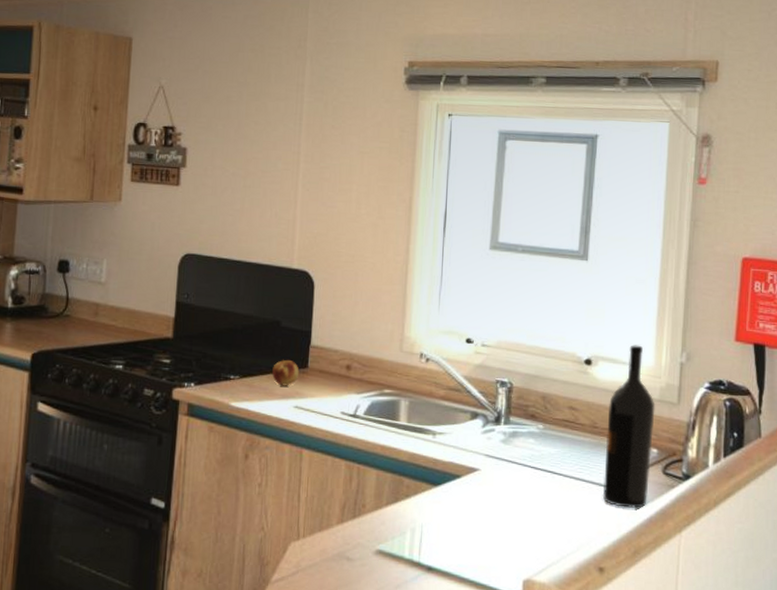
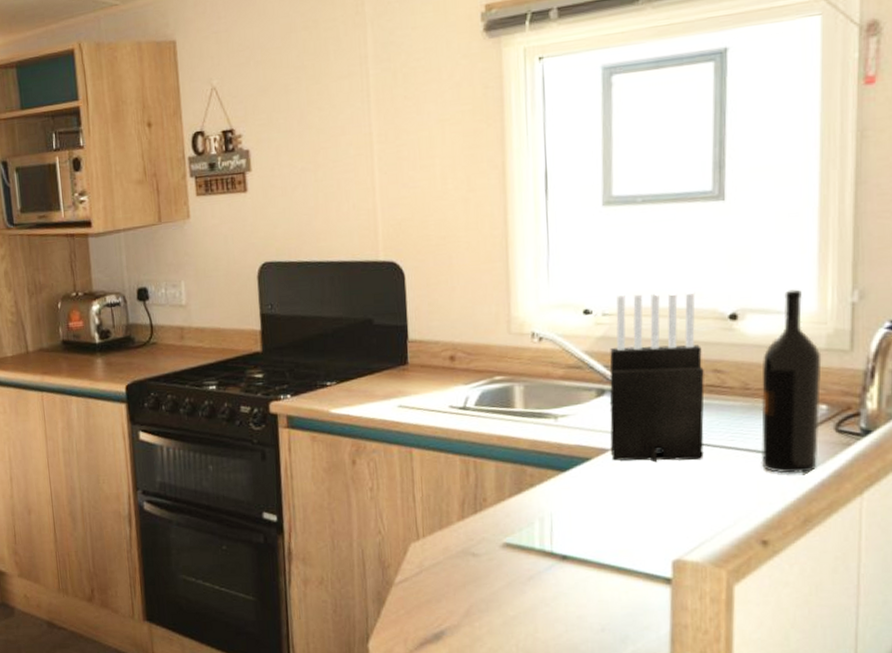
fruit: present [272,359,300,386] -> none [370,357,400,387]
knife block: none [479,330,561,488] -> present [610,291,704,463]

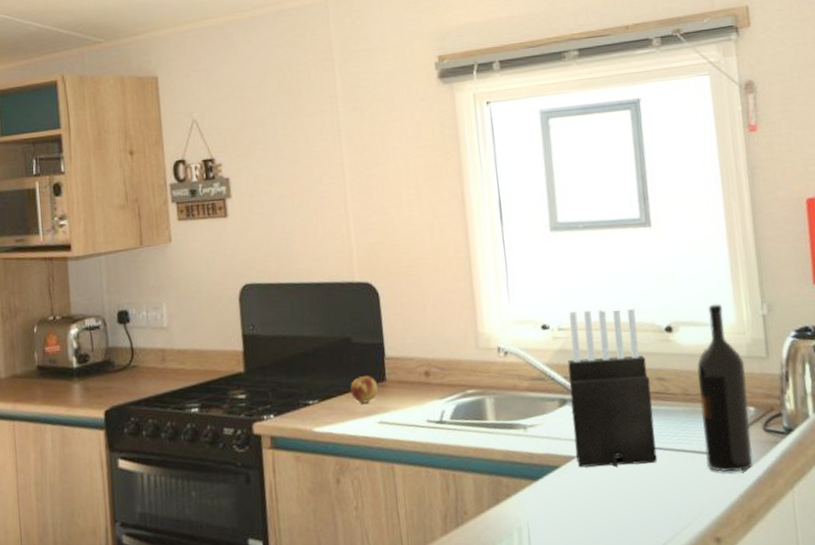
fruit: none [370,357,400,387] -> present [350,375,379,404]

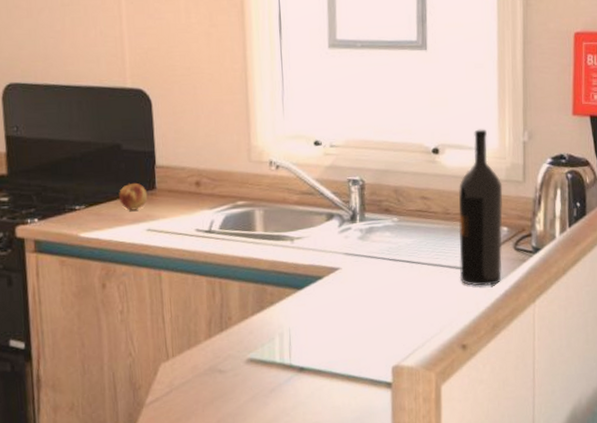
knife block: present [567,307,657,468] -> none [337,127,415,279]

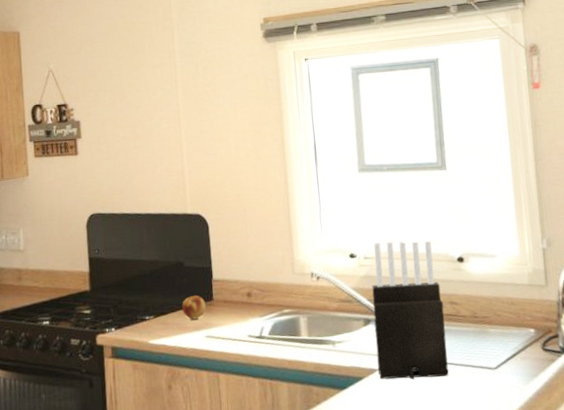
knife block: none [337,127,415,279] -> present [372,239,449,380]
wine bottle: present [458,129,503,287] -> none [485,238,533,386]

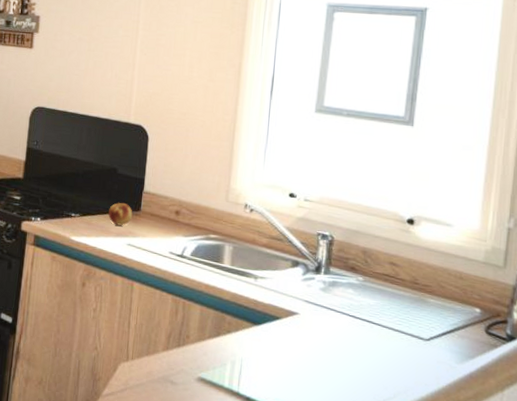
knife block: present [372,239,449,380] -> none [298,187,382,337]

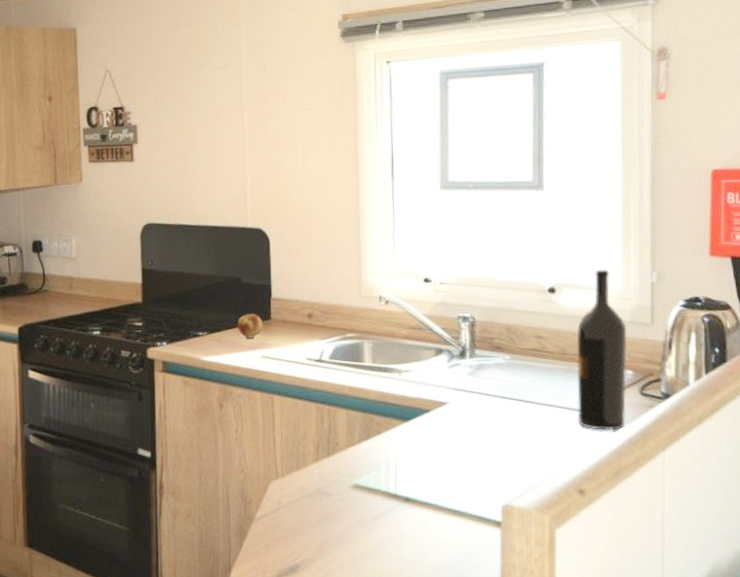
wine bottle: none [421,208,480,364] -> present [576,269,627,430]

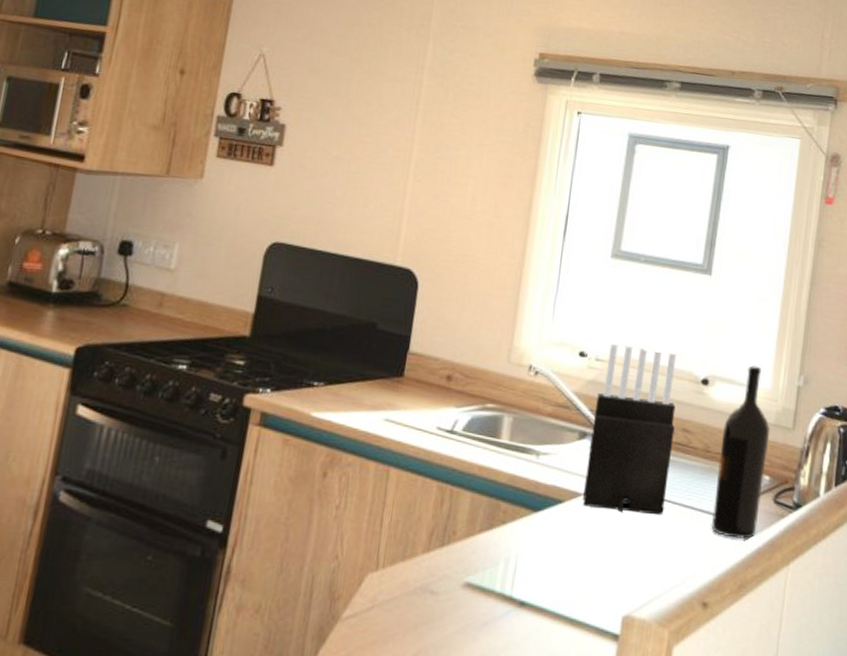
fruit: present [237,313,263,338] -> none [362,366,394,396]
knife block: none [446,266,528,416] -> present [583,344,677,516]

